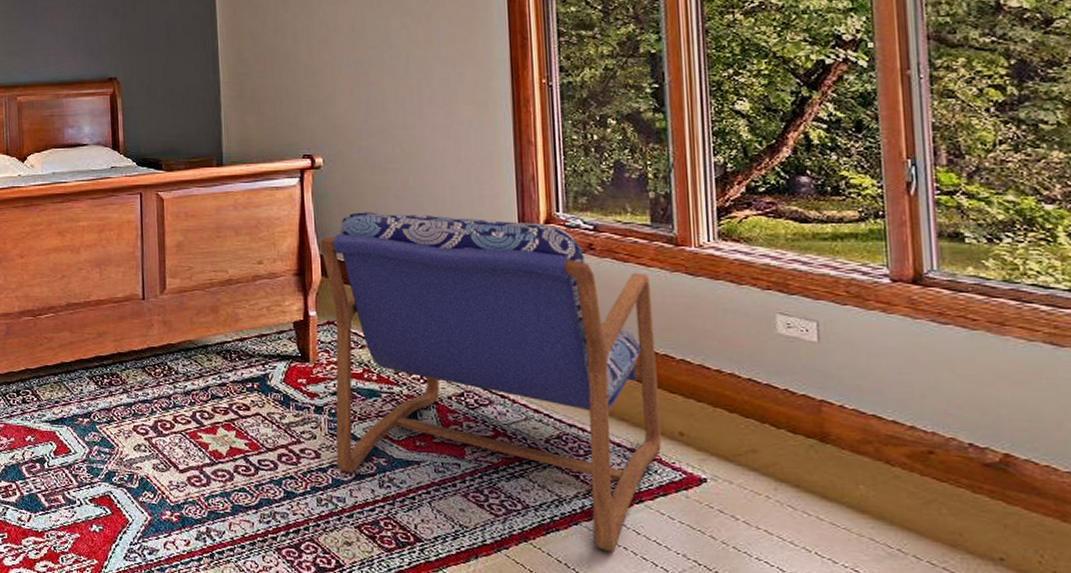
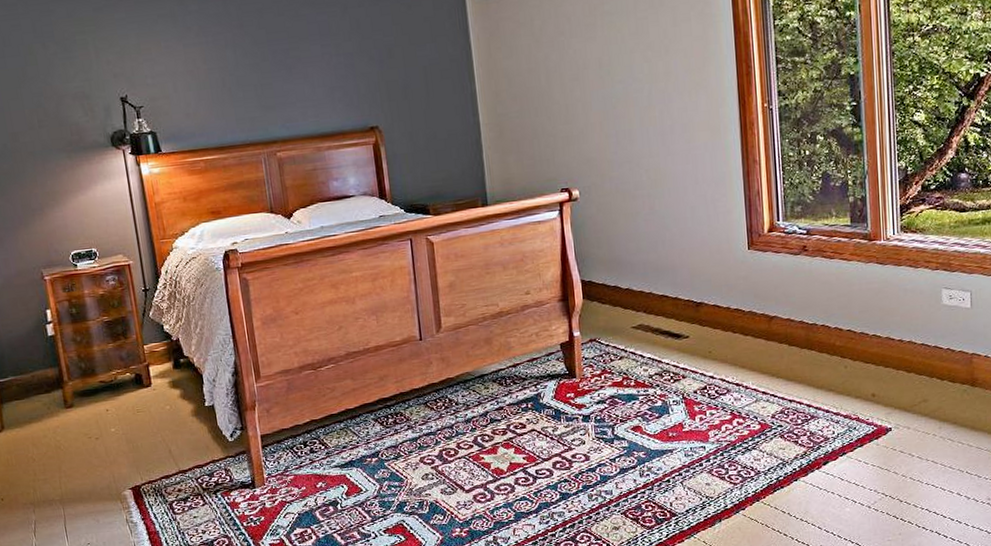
armchair: present [320,212,662,552] -> none [580,232,860,498]

